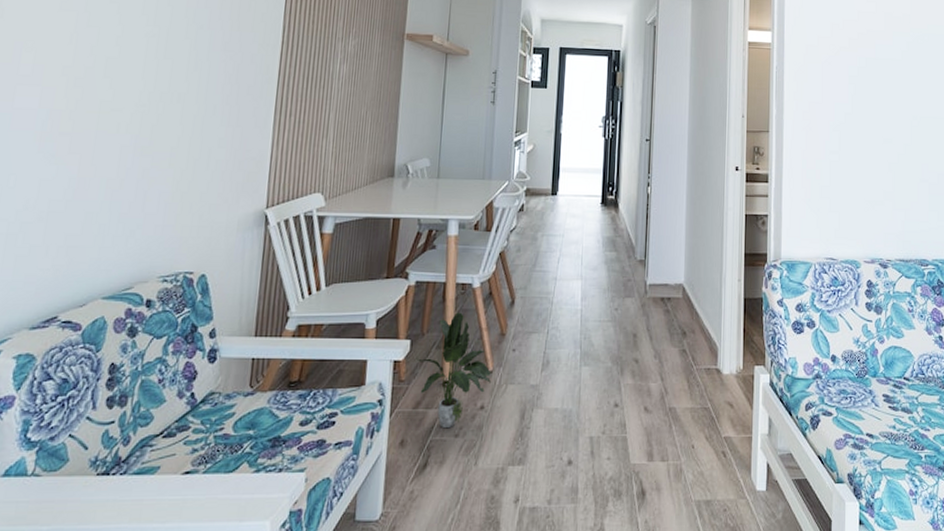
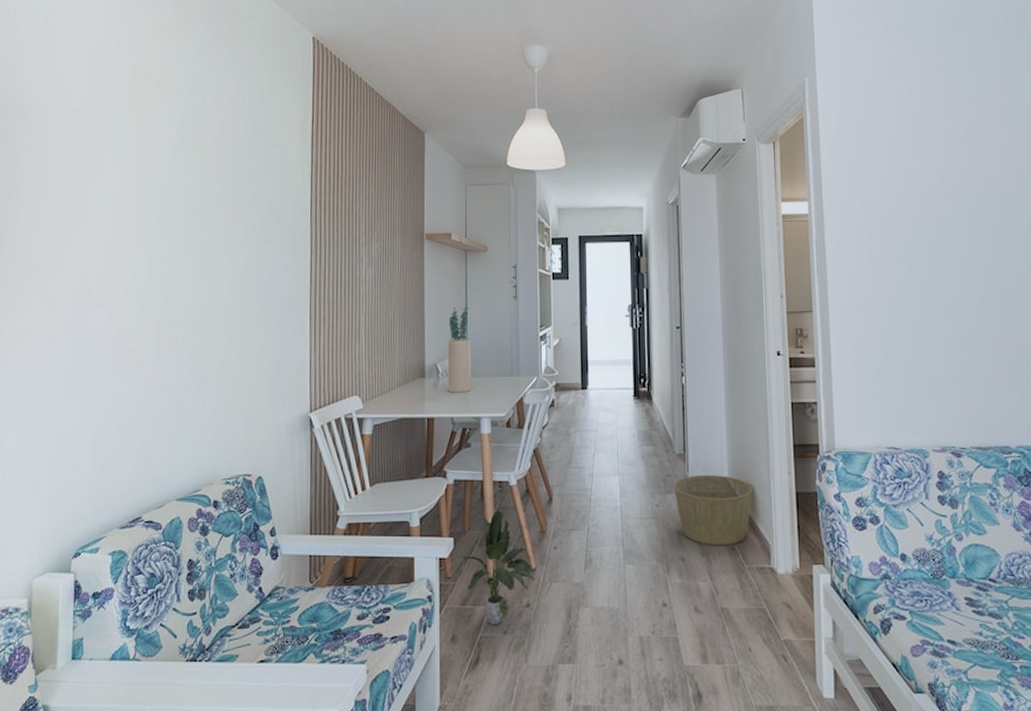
vase: none [417,106,445,194] -> present [448,303,472,393]
basket: none [633,281,706,348] -> present [674,475,753,546]

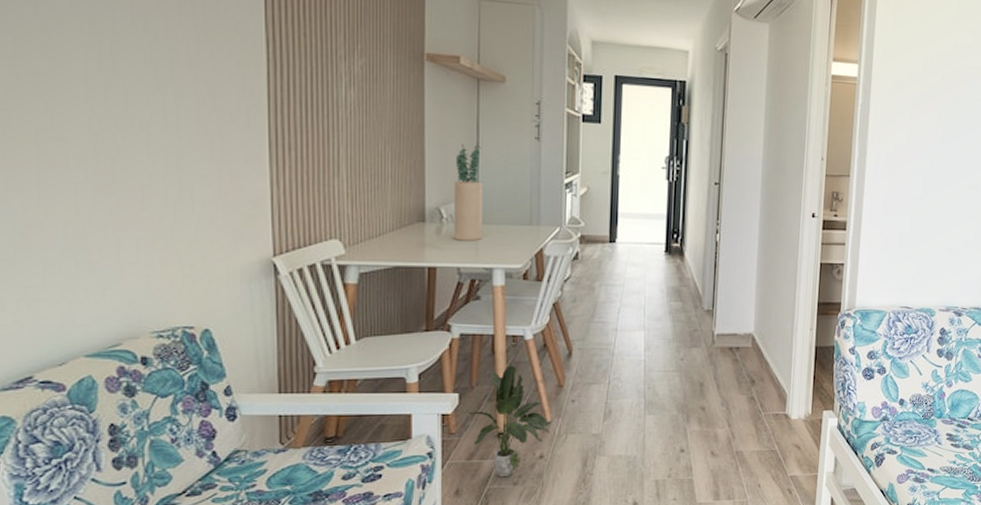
basket: present [674,475,753,546] -> none [700,330,776,396]

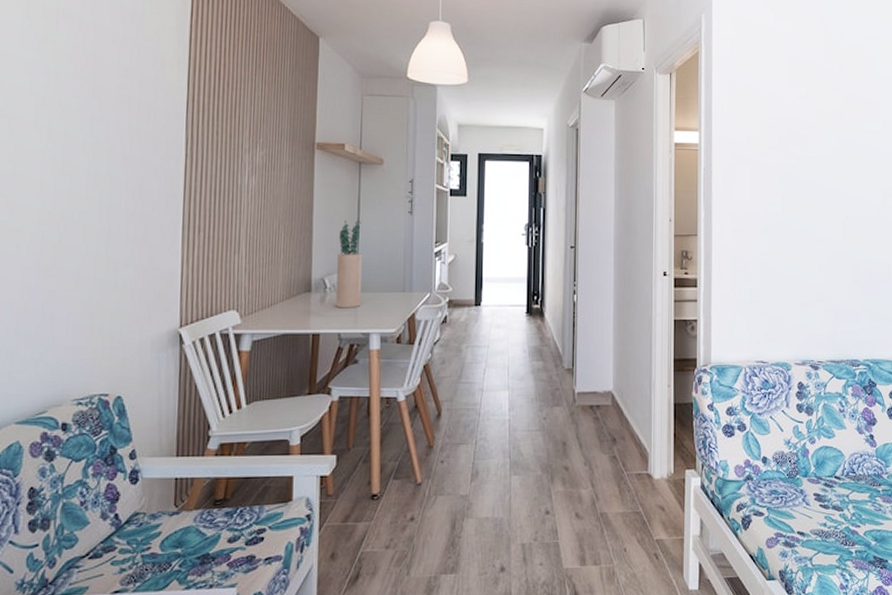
potted plant: present [466,365,550,478] -> none [342,426,420,541]

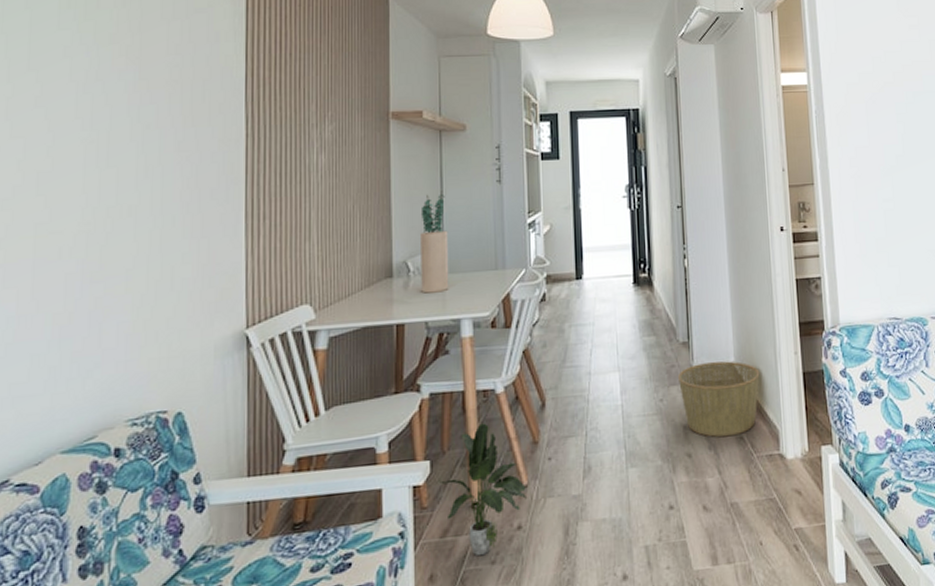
potted plant: none [342,426,420,541] -> present [438,423,526,557]
basket: none [561,388,635,455] -> present [678,361,760,438]

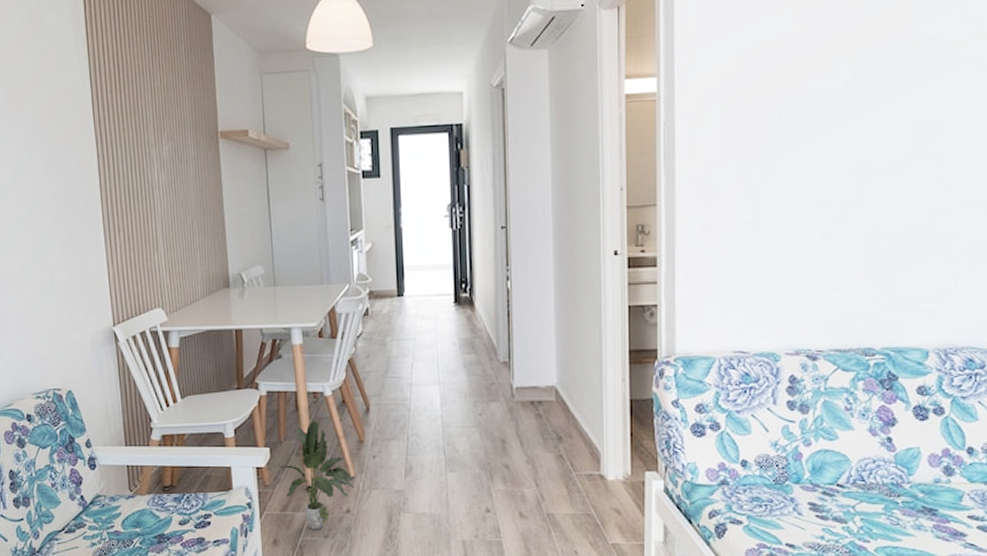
vase: present [420,190,449,294] -> none [251,207,280,303]
basket: present [678,361,760,438] -> none [498,383,583,454]

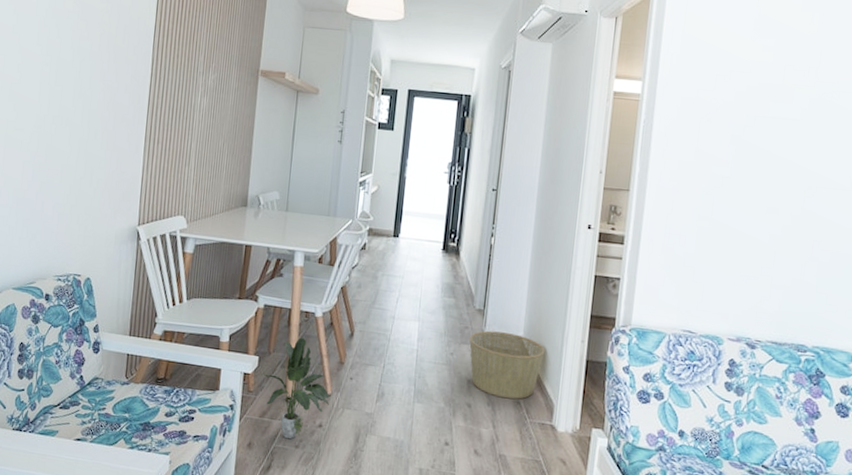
basket: none [498,383,583,454] -> present [469,330,545,400]

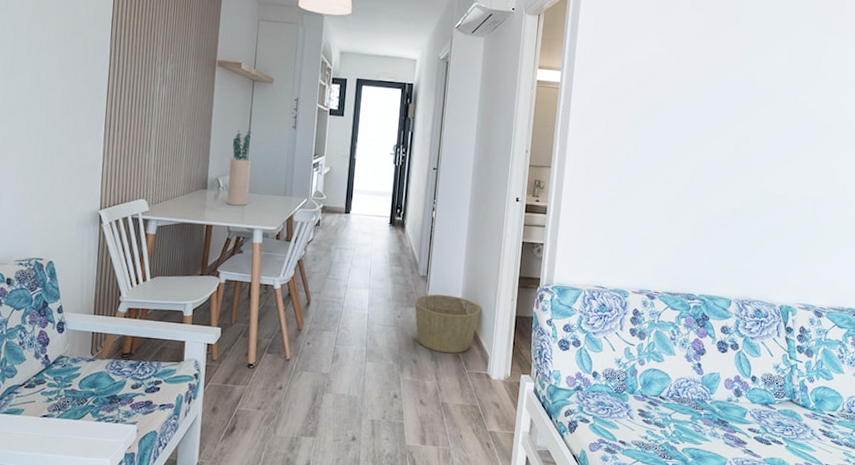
potted plant: present [263,337,330,440] -> none [225,308,289,402]
vase: none [267,142,295,226] -> present [227,128,252,206]

